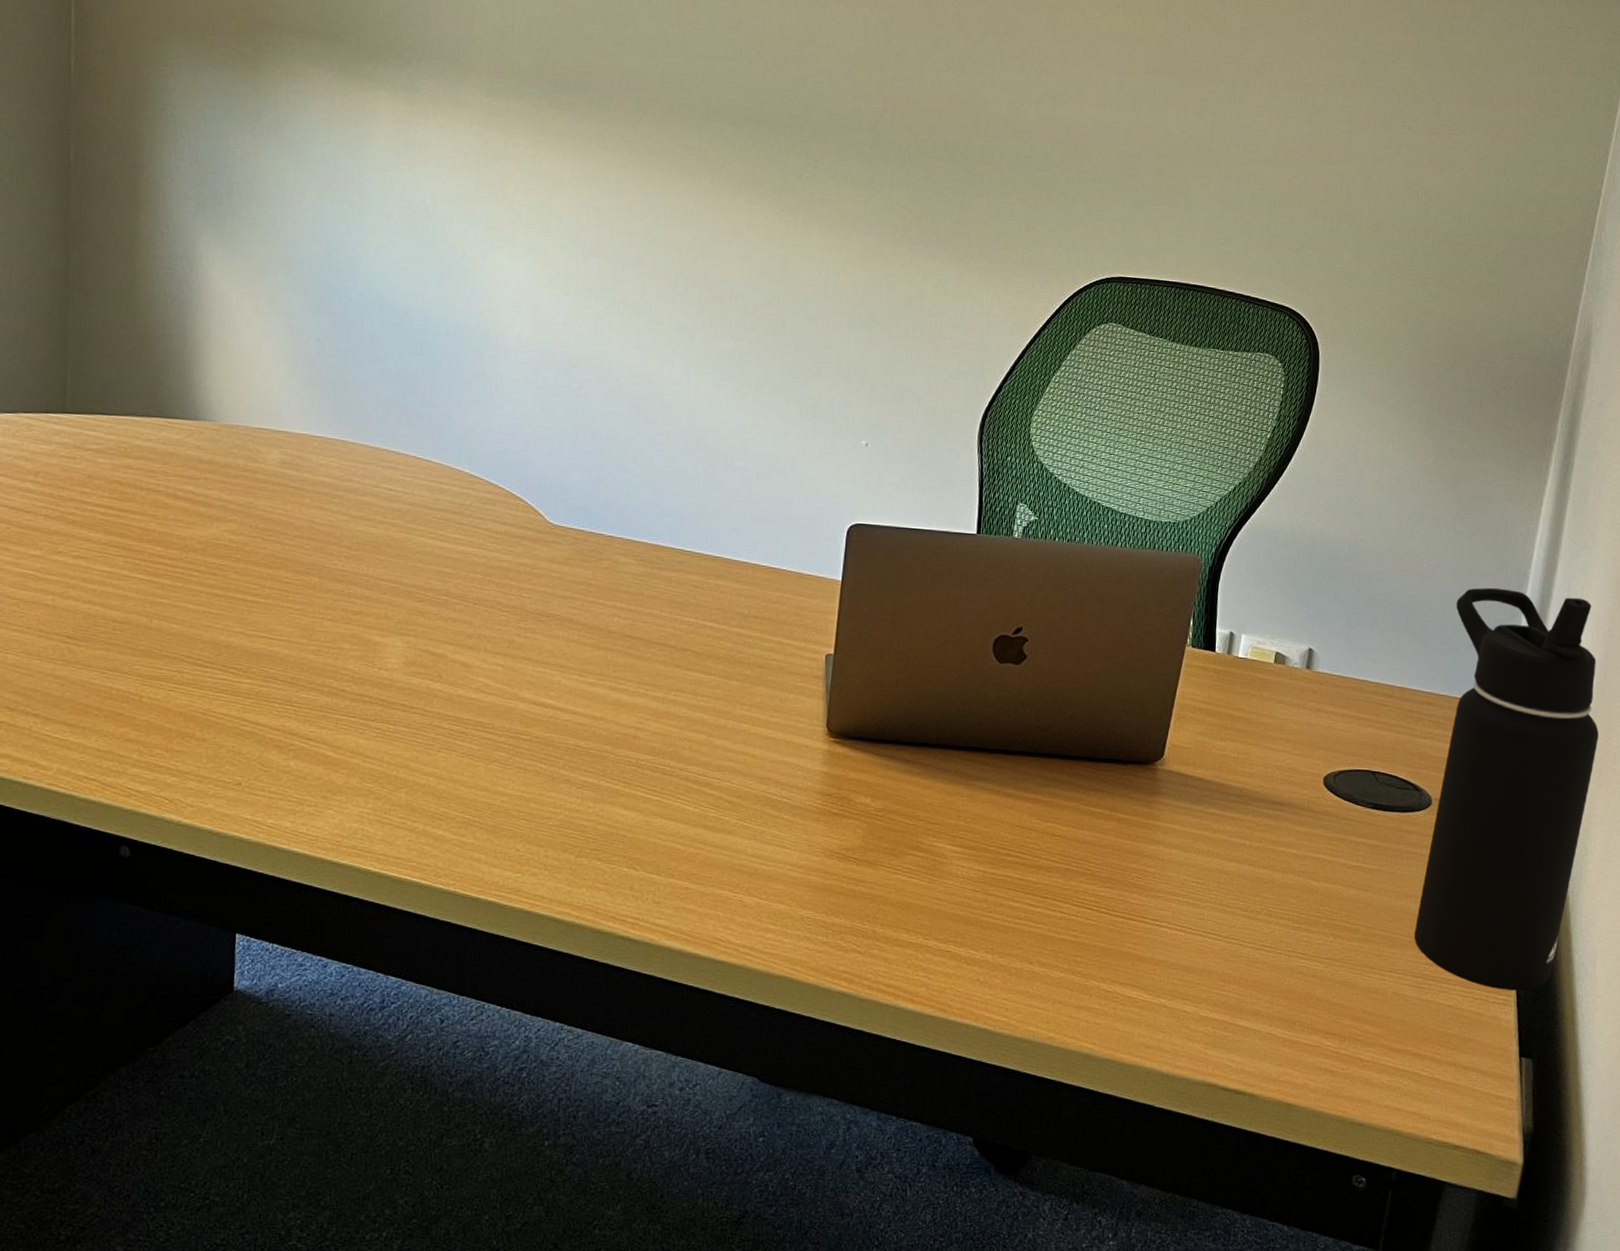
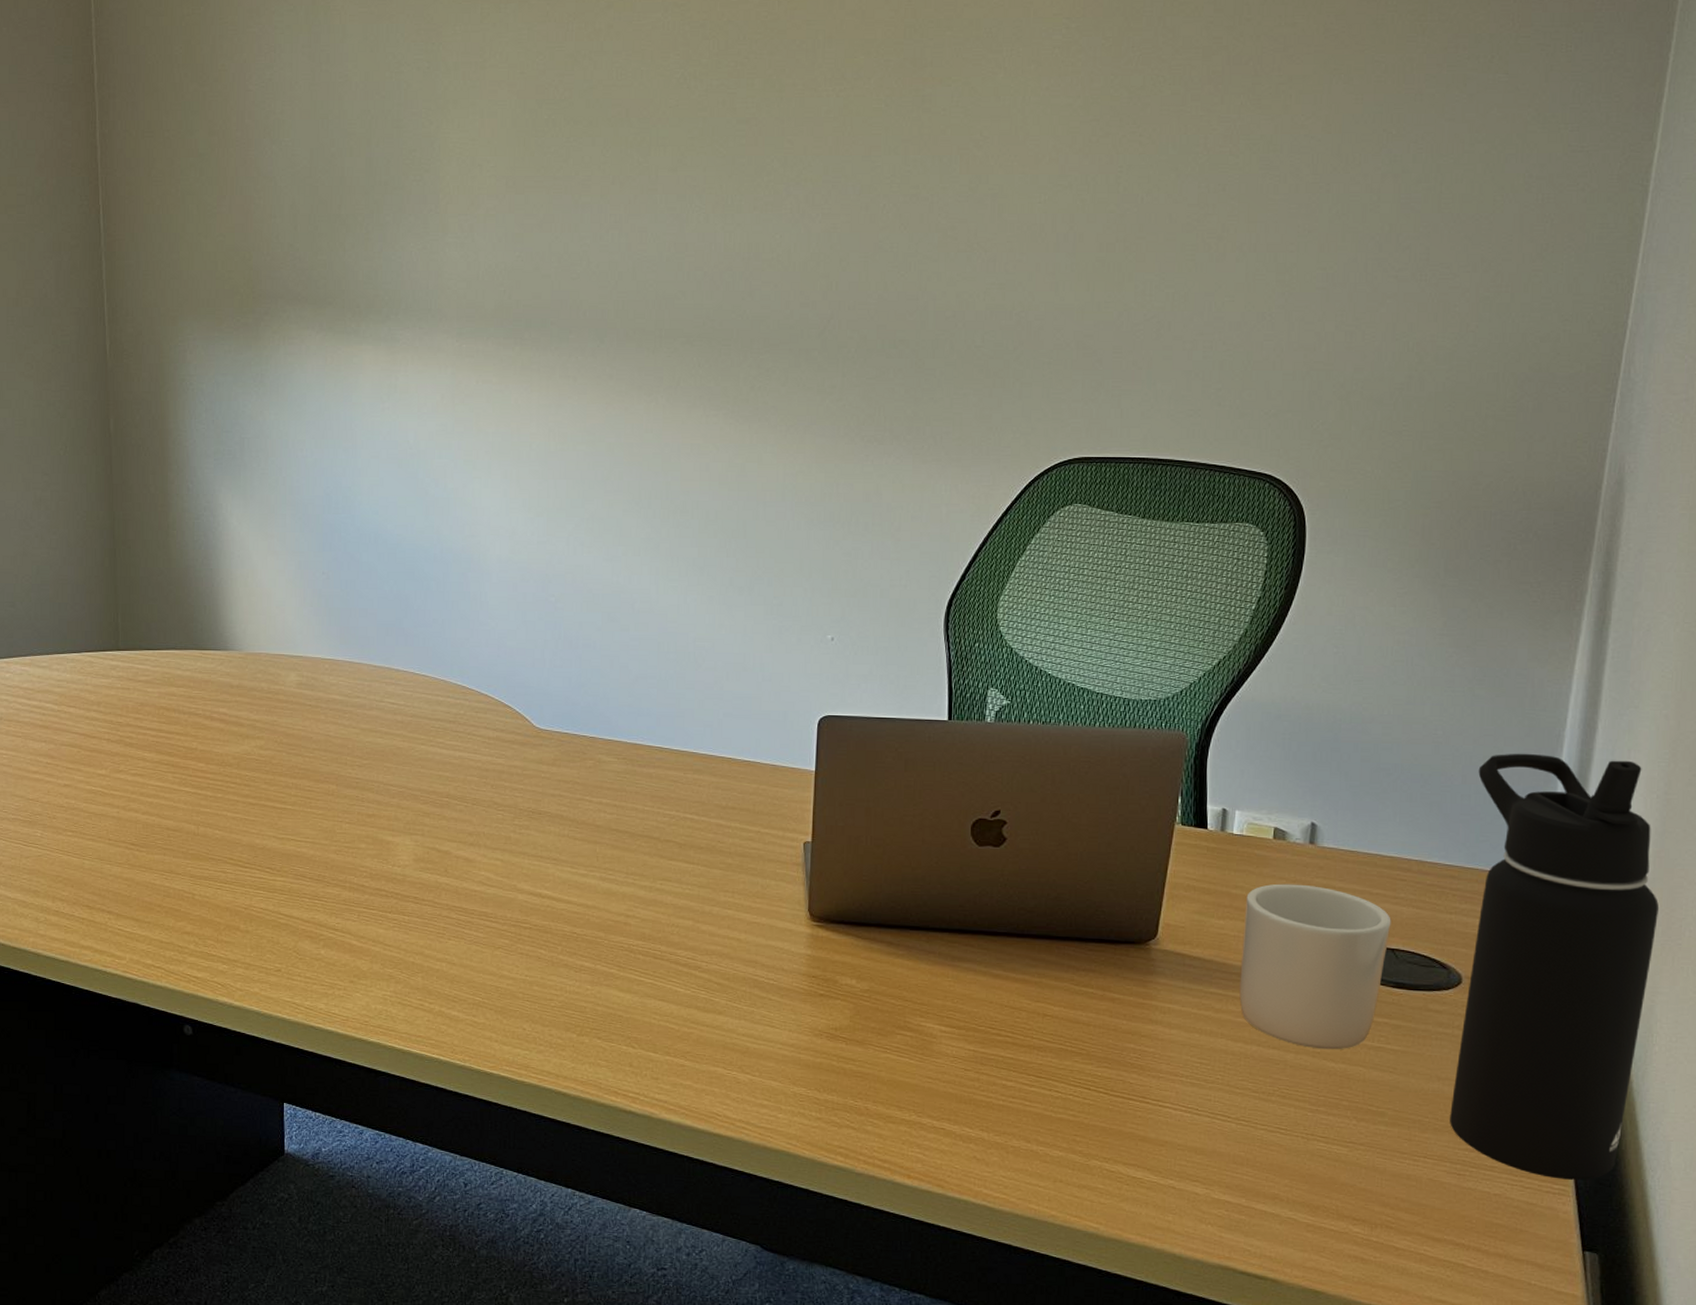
mug: none [1235,707,1374,869] -> present [1239,883,1391,1050]

